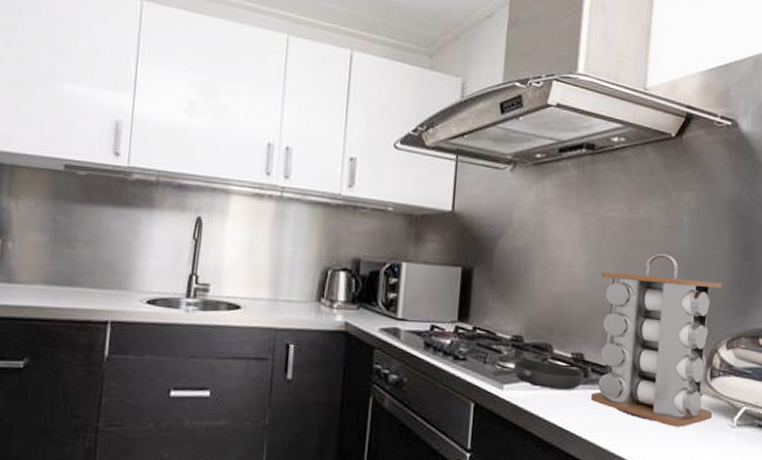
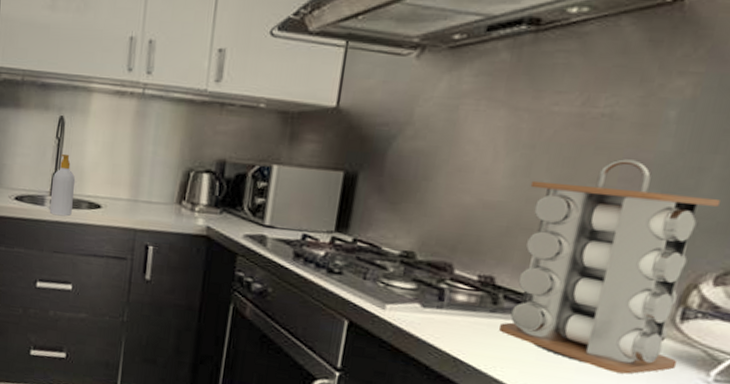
soap bottle: none [185,254,214,319] -> present [49,153,76,217]
frying pan: present [491,360,583,390] -> none [372,278,492,317]

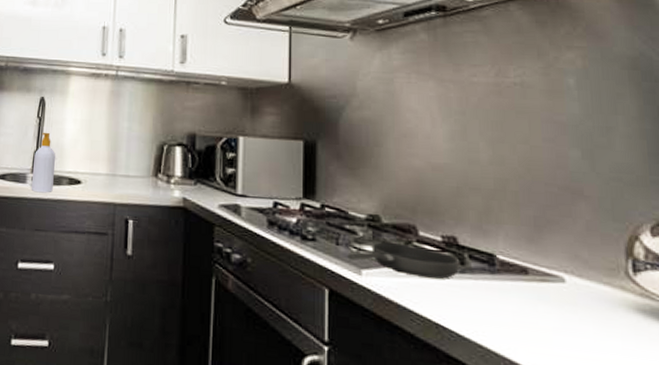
frying pan: none [372,278,492,317] -> present [346,242,459,279]
spice rack: present [499,158,721,374] -> none [469,120,644,332]

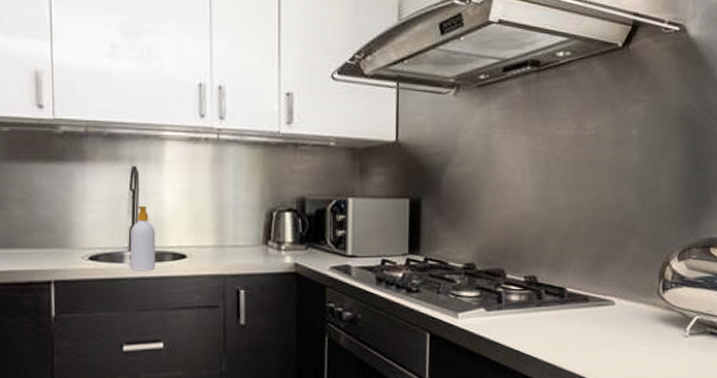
frying pan: present [346,242,459,279] -> none [445,287,537,313]

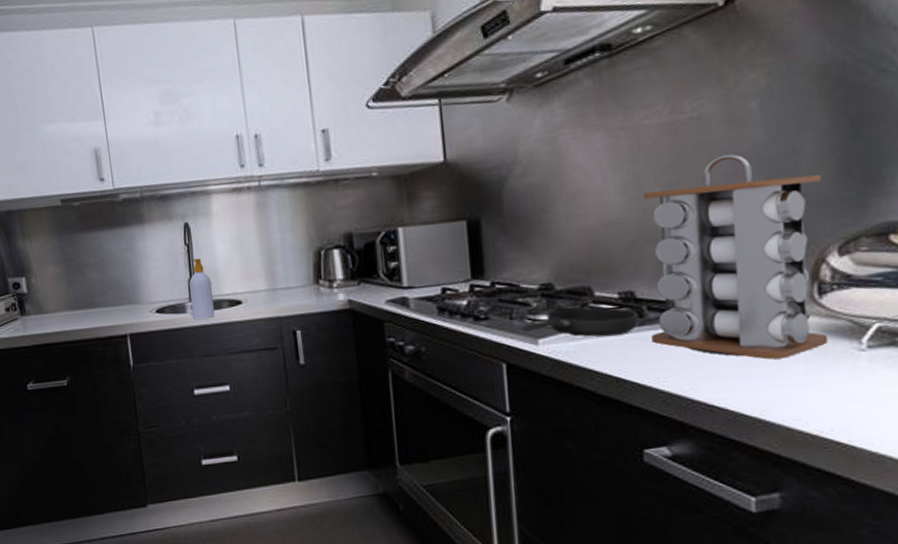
frying pan: none [445,287,537,313] -> present [521,306,638,336]
spice rack: none [546,168,674,341] -> present [643,153,829,360]

